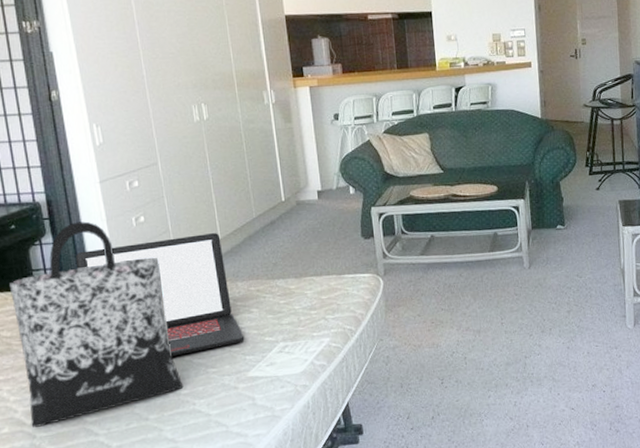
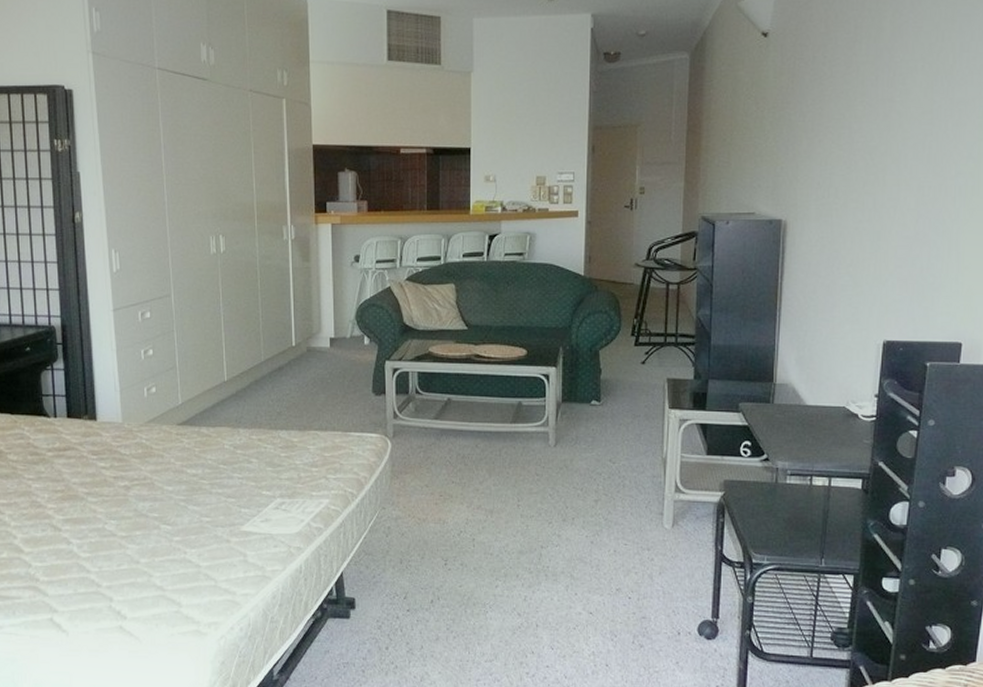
tote bag: present [10,221,184,428] -> none [20,350,176,556]
laptop: present [76,233,245,356] -> none [84,374,242,499]

